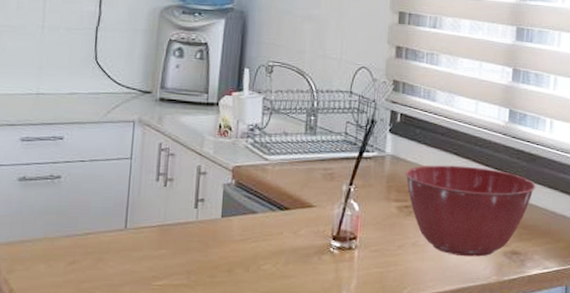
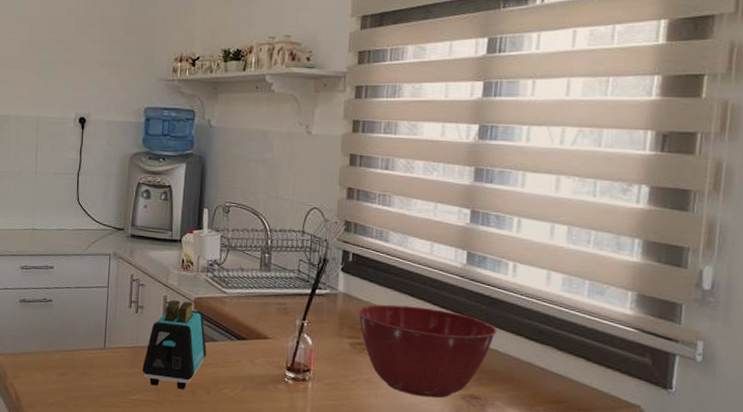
toaster: none [170,170,246,269] -> present [142,300,207,390]

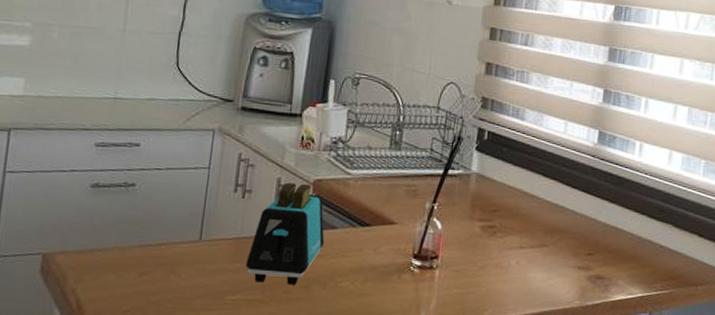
mixing bowl: present [357,304,497,398] -> none [489,184,623,281]

